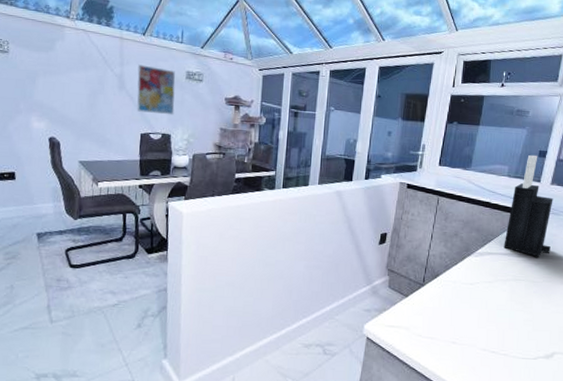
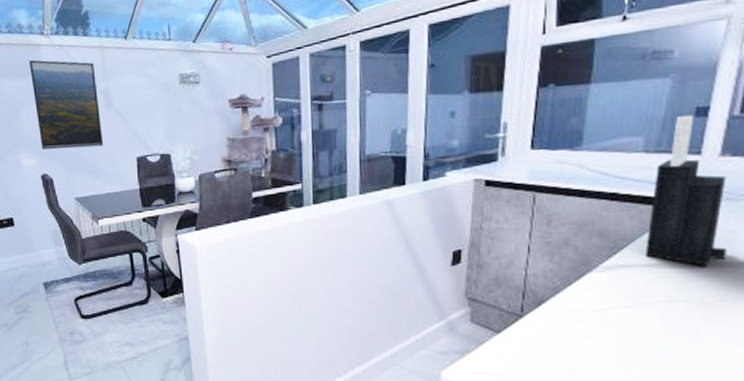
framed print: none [51,37,113,120] -> present [29,60,103,150]
wall art: present [136,64,176,115] -> none [124,74,171,132]

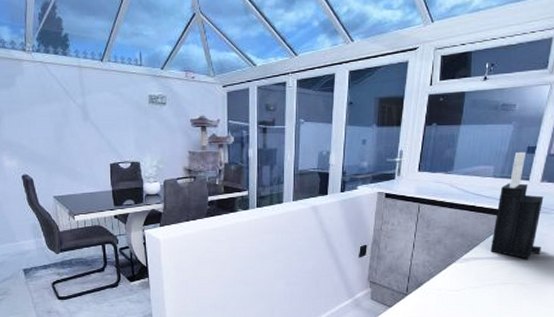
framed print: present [29,60,103,150] -> none [12,73,80,154]

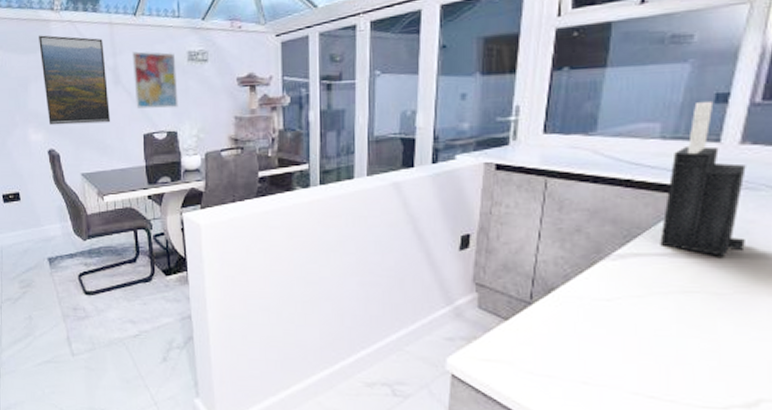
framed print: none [12,73,80,154] -> present [39,35,110,125]
wall art: none [100,92,141,143] -> present [132,51,178,109]

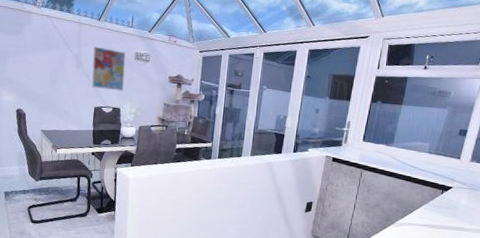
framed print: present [39,35,110,125] -> none [20,22,72,95]
knife block: present [660,100,746,257] -> none [423,133,473,230]

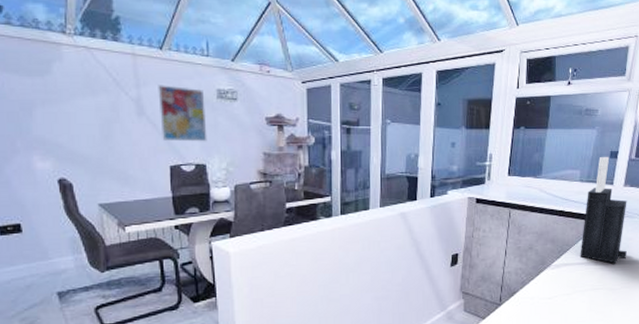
knife block: none [423,133,473,230] -> present [580,156,627,264]

